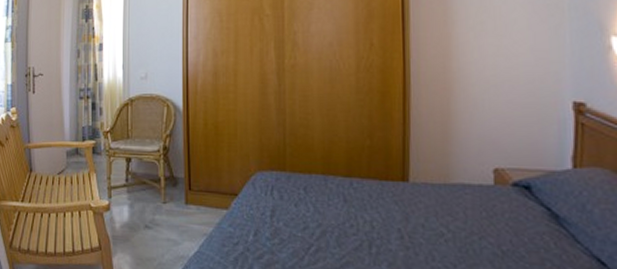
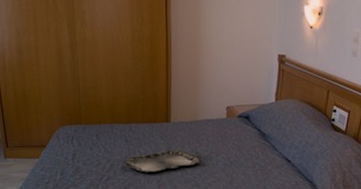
serving tray: none [338,220,454,251] -> present [122,149,200,173]

